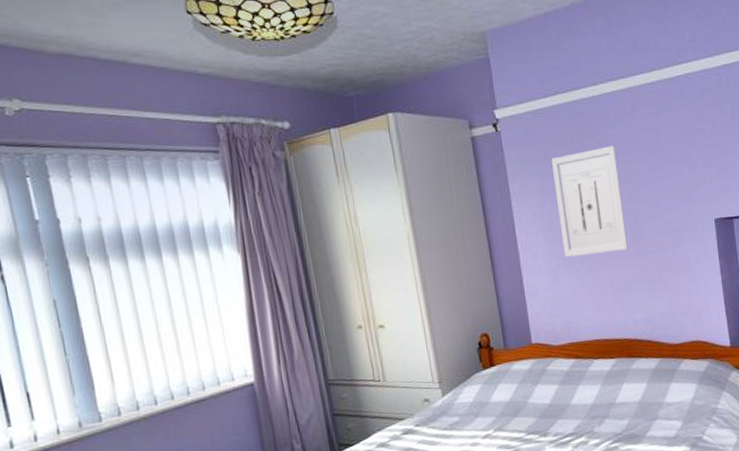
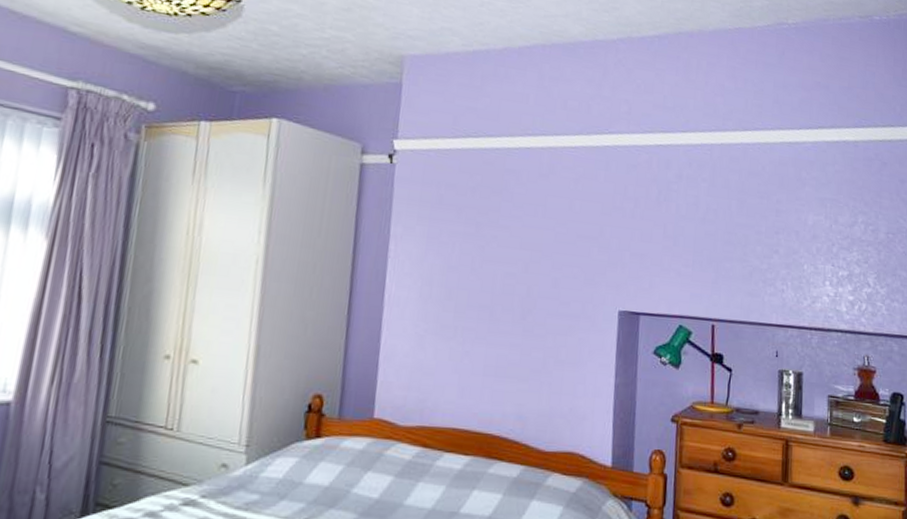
wall art: present [550,145,628,258] -> none [436,204,522,327]

